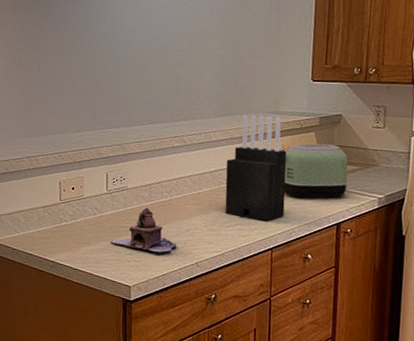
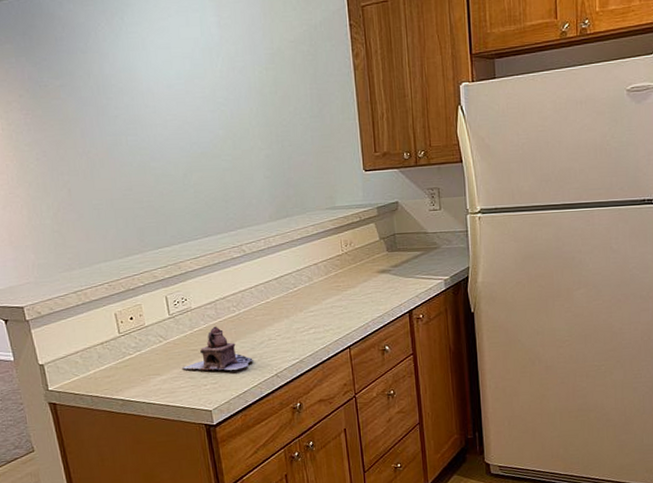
knife block: present [225,115,287,221] -> none [290,212,356,320]
toaster: present [283,143,349,198] -> none [348,232,414,292]

